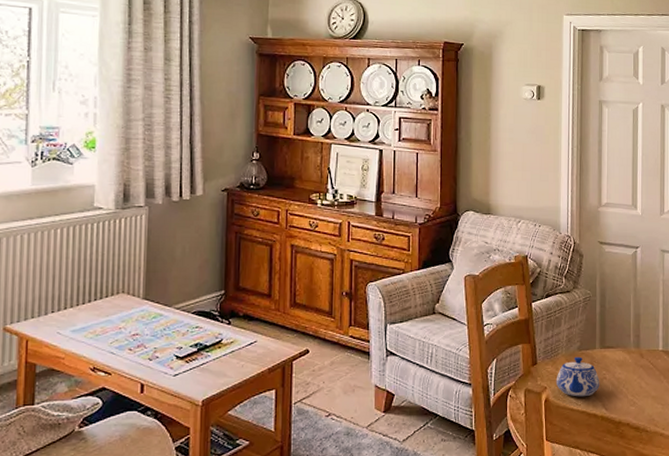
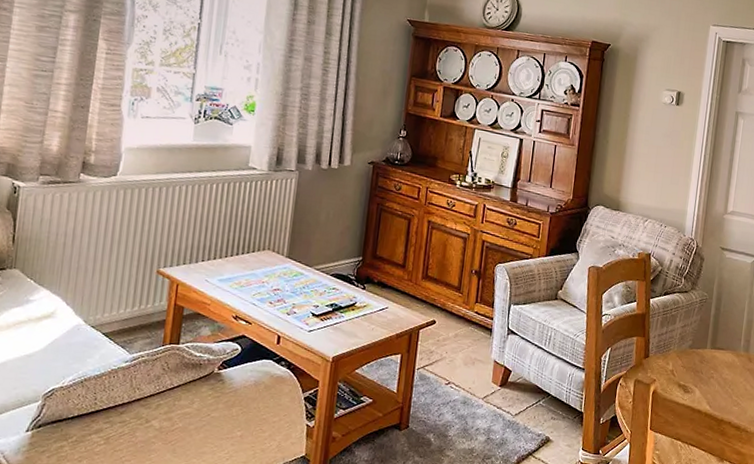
teapot: present [556,356,600,397] -> none [665,354,707,393]

